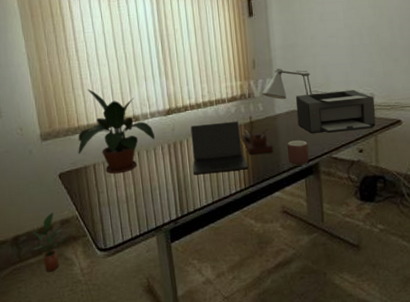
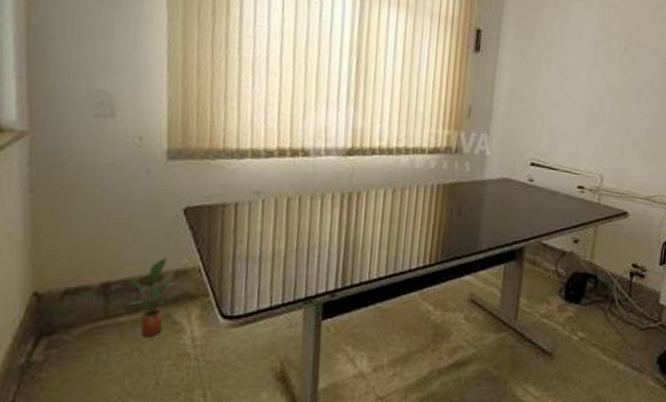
potted plant: present [78,89,155,174] -> none [217,101,326,221]
laptop: present [190,121,248,174] -> none [366,175,439,242]
desk organizer: present [241,115,273,154] -> none [436,175,473,226]
desk lamp: present [261,68,312,100] -> none [471,123,535,164]
mug: present [286,140,309,166] -> none [488,215,516,248]
printer: present [295,89,376,133] -> none [508,161,603,217]

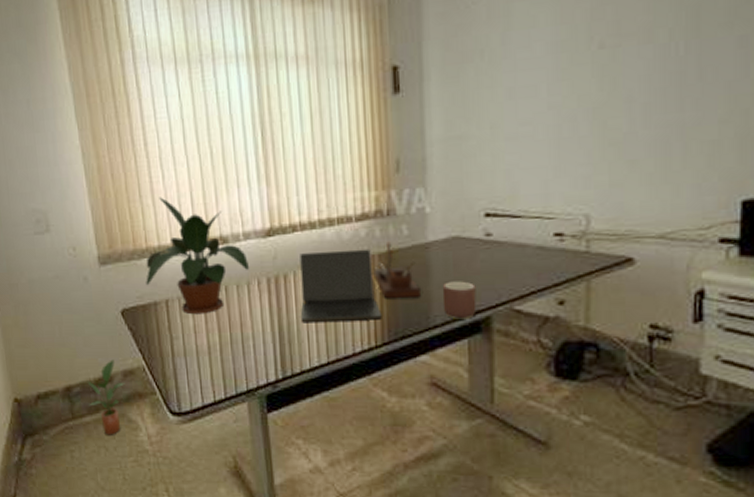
potted plant: none [217,101,326,221] -> present [146,197,249,315]
laptop: none [366,175,439,242] -> present [300,249,382,322]
desk organizer: none [436,175,473,226] -> present [373,241,420,298]
mug: none [488,215,516,248] -> present [442,281,477,319]

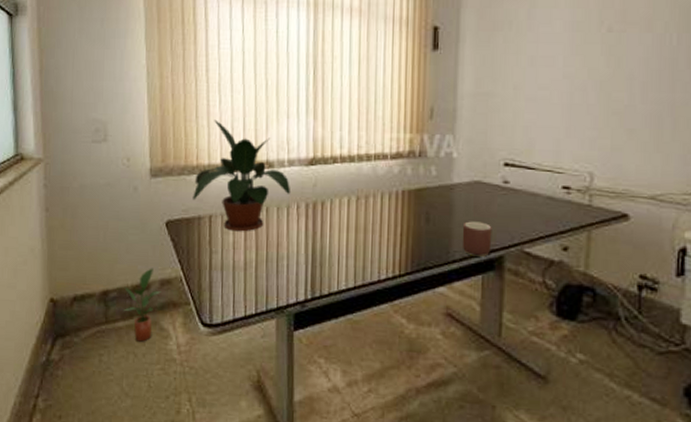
laptop: present [300,249,382,322] -> none [333,183,407,251]
desk organizer: present [373,241,420,298] -> none [402,180,443,234]

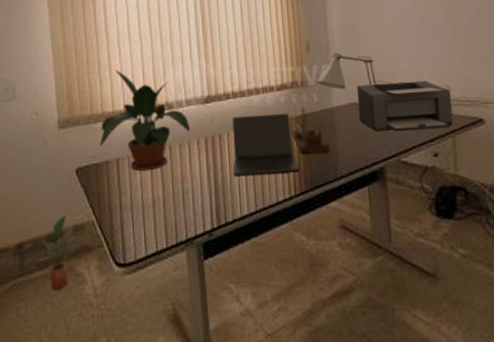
laptop: none [333,183,407,251] -> present [232,113,300,176]
desk organizer: none [402,180,443,234] -> present [291,107,329,154]
desk lamp: none [436,122,507,166] -> present [316,52,376,90]
mug: present [462,221,492,257] -> none [345,138,373,170]
printer: none [481,162,594,221] -> present [356,80,453,131]

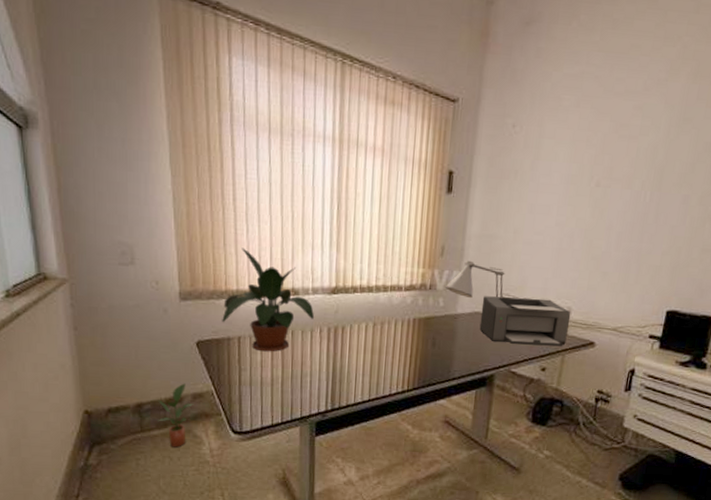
laptop: present [232,113,300,176] -> none [351,311,416,370]
desk organizer: present [291,107,329,154] -> none [413,309,447,356]

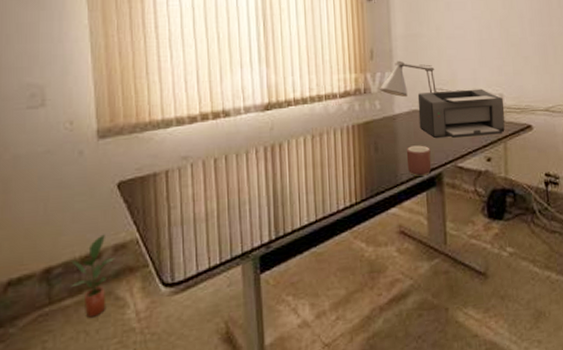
potted plant: present [222,247,314,352] -> none [146,74,248,184]
mug: none [461,345,487,375] -> present [406,145,432,177]

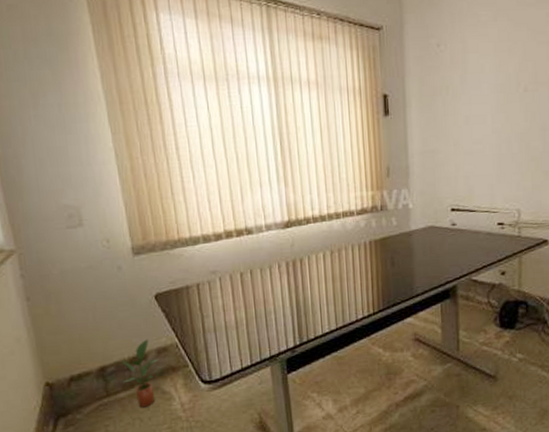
desk lamp: present [379,60,436,98] -> none [395,177,453,214]
mug: present [406,145,432,177] -> none [422,259,446,289]
printer: present [417,88,505,138] -> none [433,204,521,253]

